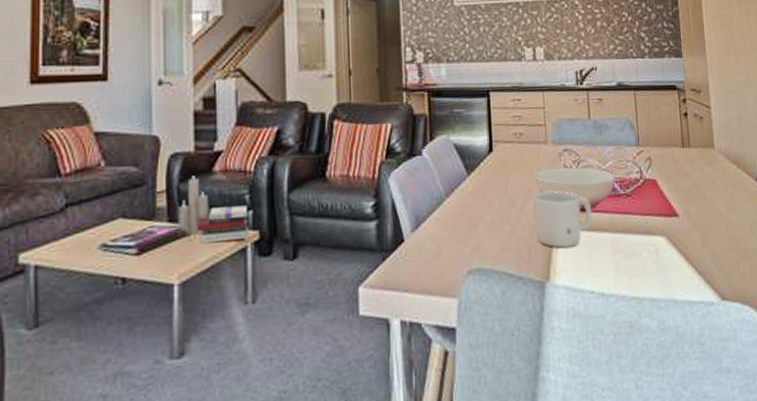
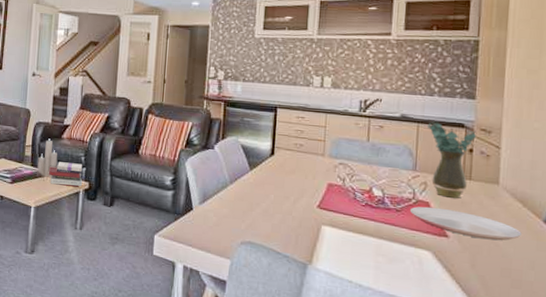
bowl: present [534,167,616,210] -> none [308,176,388,216]
mug: present [534,191,592,248] -> none [304,194,360,242]
plate: none [639,184,740,212] -> present [409,206,522,241]
vase: none [643,84,688,171] -> present [427,118,476,198]

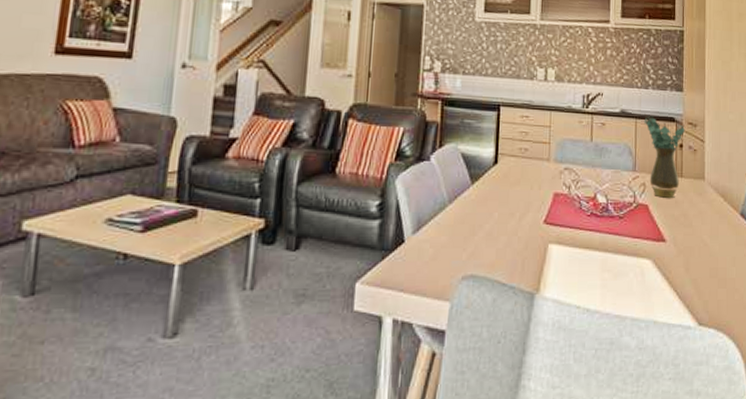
candle: present [36,138,58,179] -> none [183,159,219,219]
books: present [48,162,83,188] -> none [203,193,257,229]
plate: present [409,206,522,241] -> none [631,210,724,240]

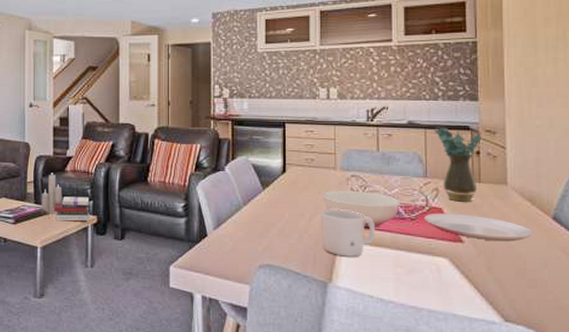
candle: none [183,159,219,219] -> present [40,173,63,215]
books: none [203,193,257,229] -> present [53,196,90,223]
mug: none [531,207,586,262] -> present [321,209,376,257]
bowl: none [534,185,611,227] -> present [322,190,401,228]
plate: none [631,210,724,240] -> present [423,213,533,242]

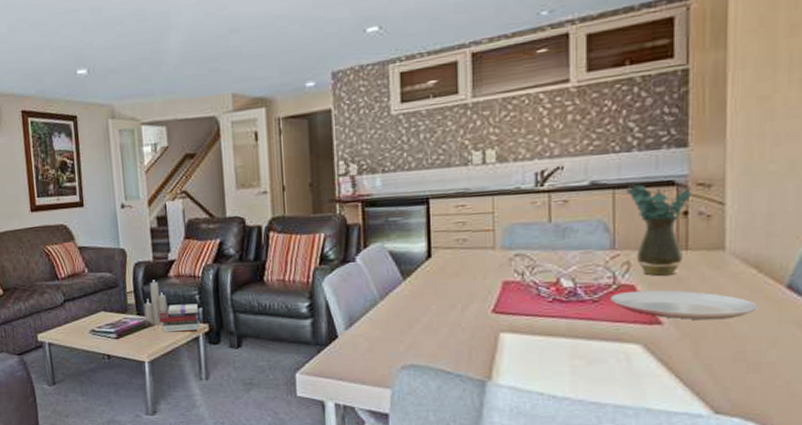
mug: present [321,209,376,257] -> none [477,296,547,350]
bowl: present [322,190,401,228] -> none [478,272,580,315]

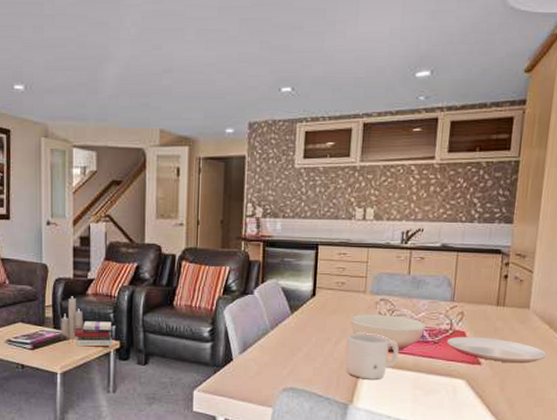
mug: none [477,296,547,350] -> present [345,333,399,379]
bowl: none [478,272,580,315] -> present [350,314,427,351]
vase: present [626,181,691,276] -> none [466,246,512,325]

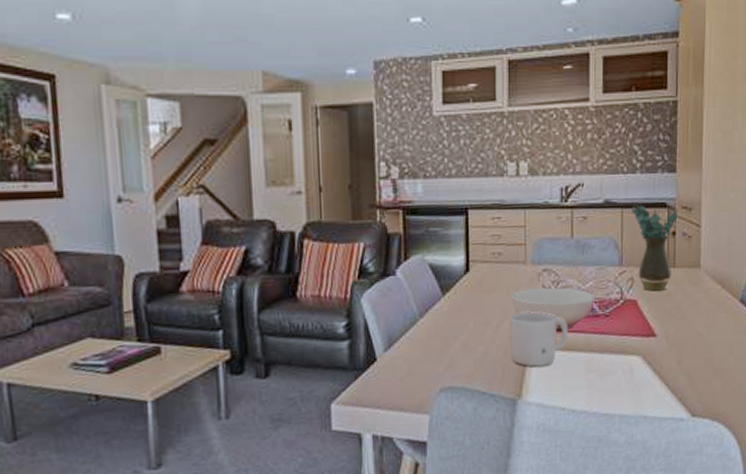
candle: present [60,296,83,341] -> none [147,296,179,357]
books: present [73,321,112,348] -> none [165,325,220,363]
plate: present [446,336,547,363] -> none [618,304,721,332]
vase: none [466,246,512,325] -> present [631,201,678,291]

